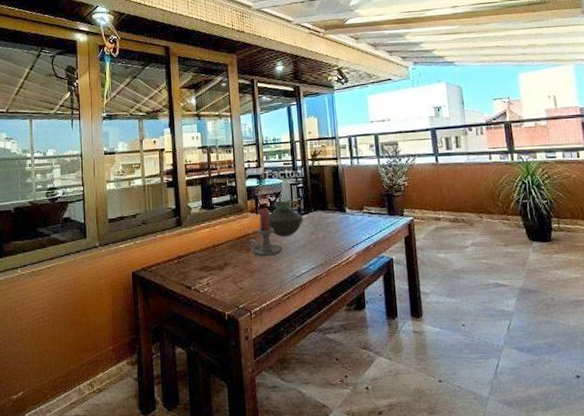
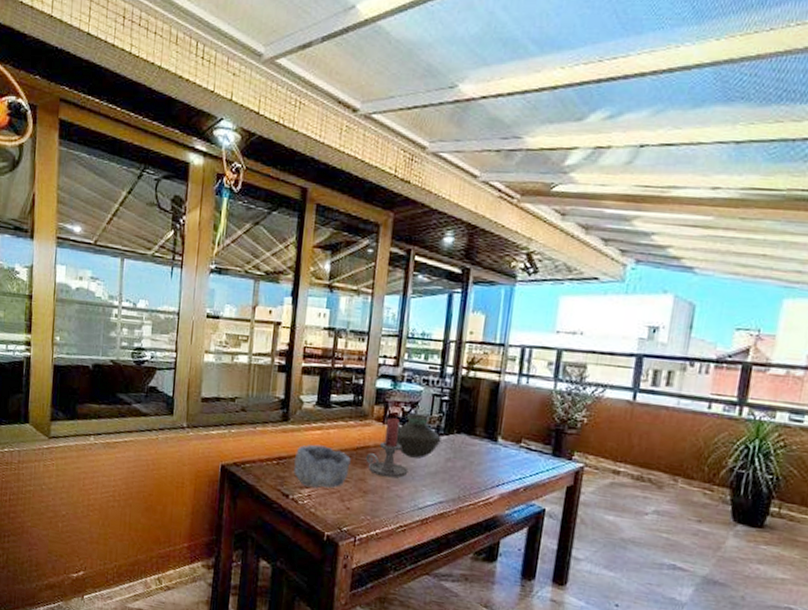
bowl: none [190,240,237,277] -> present [293,444,351,489]

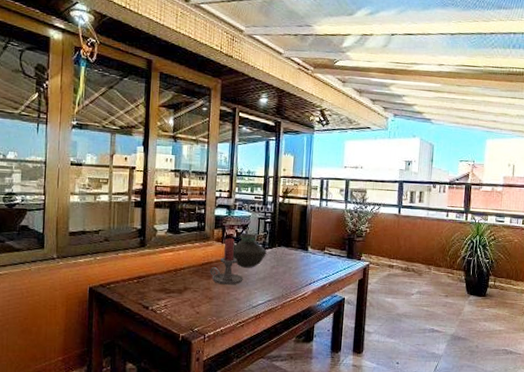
bowl: present [293,444,351,489] -> none [151,264,198,299]

